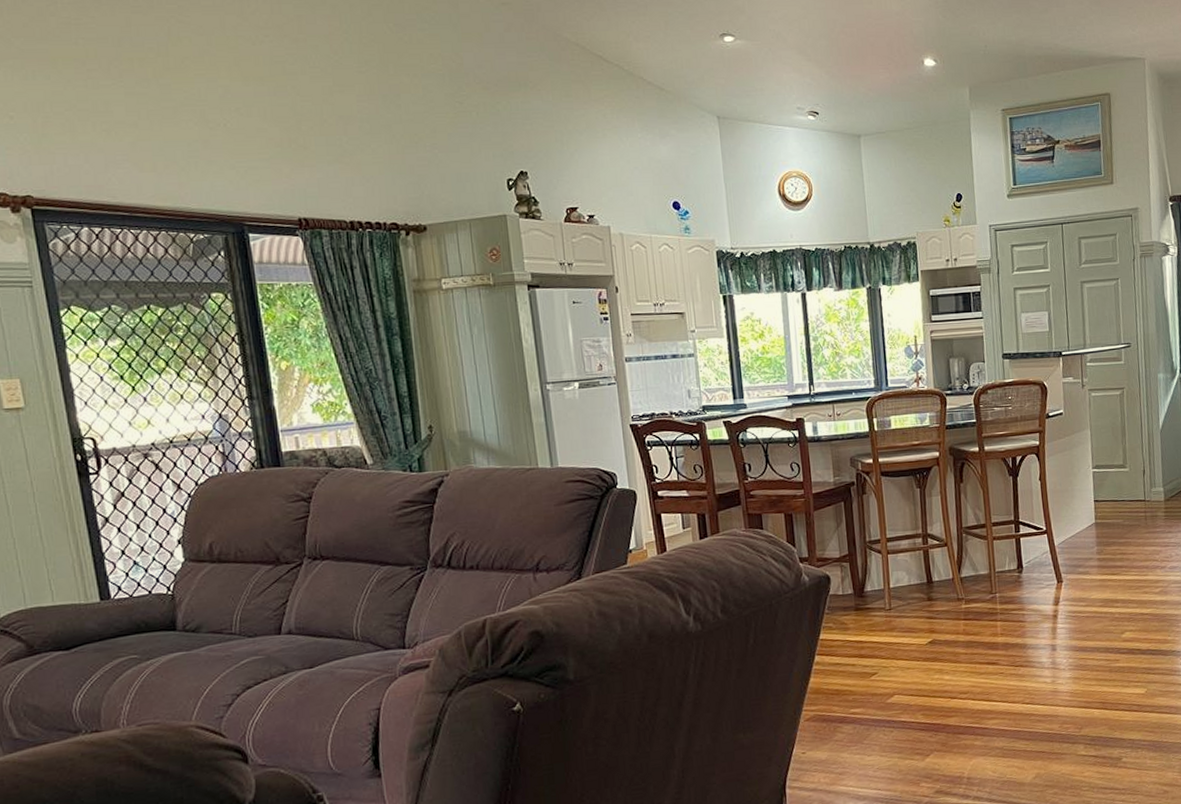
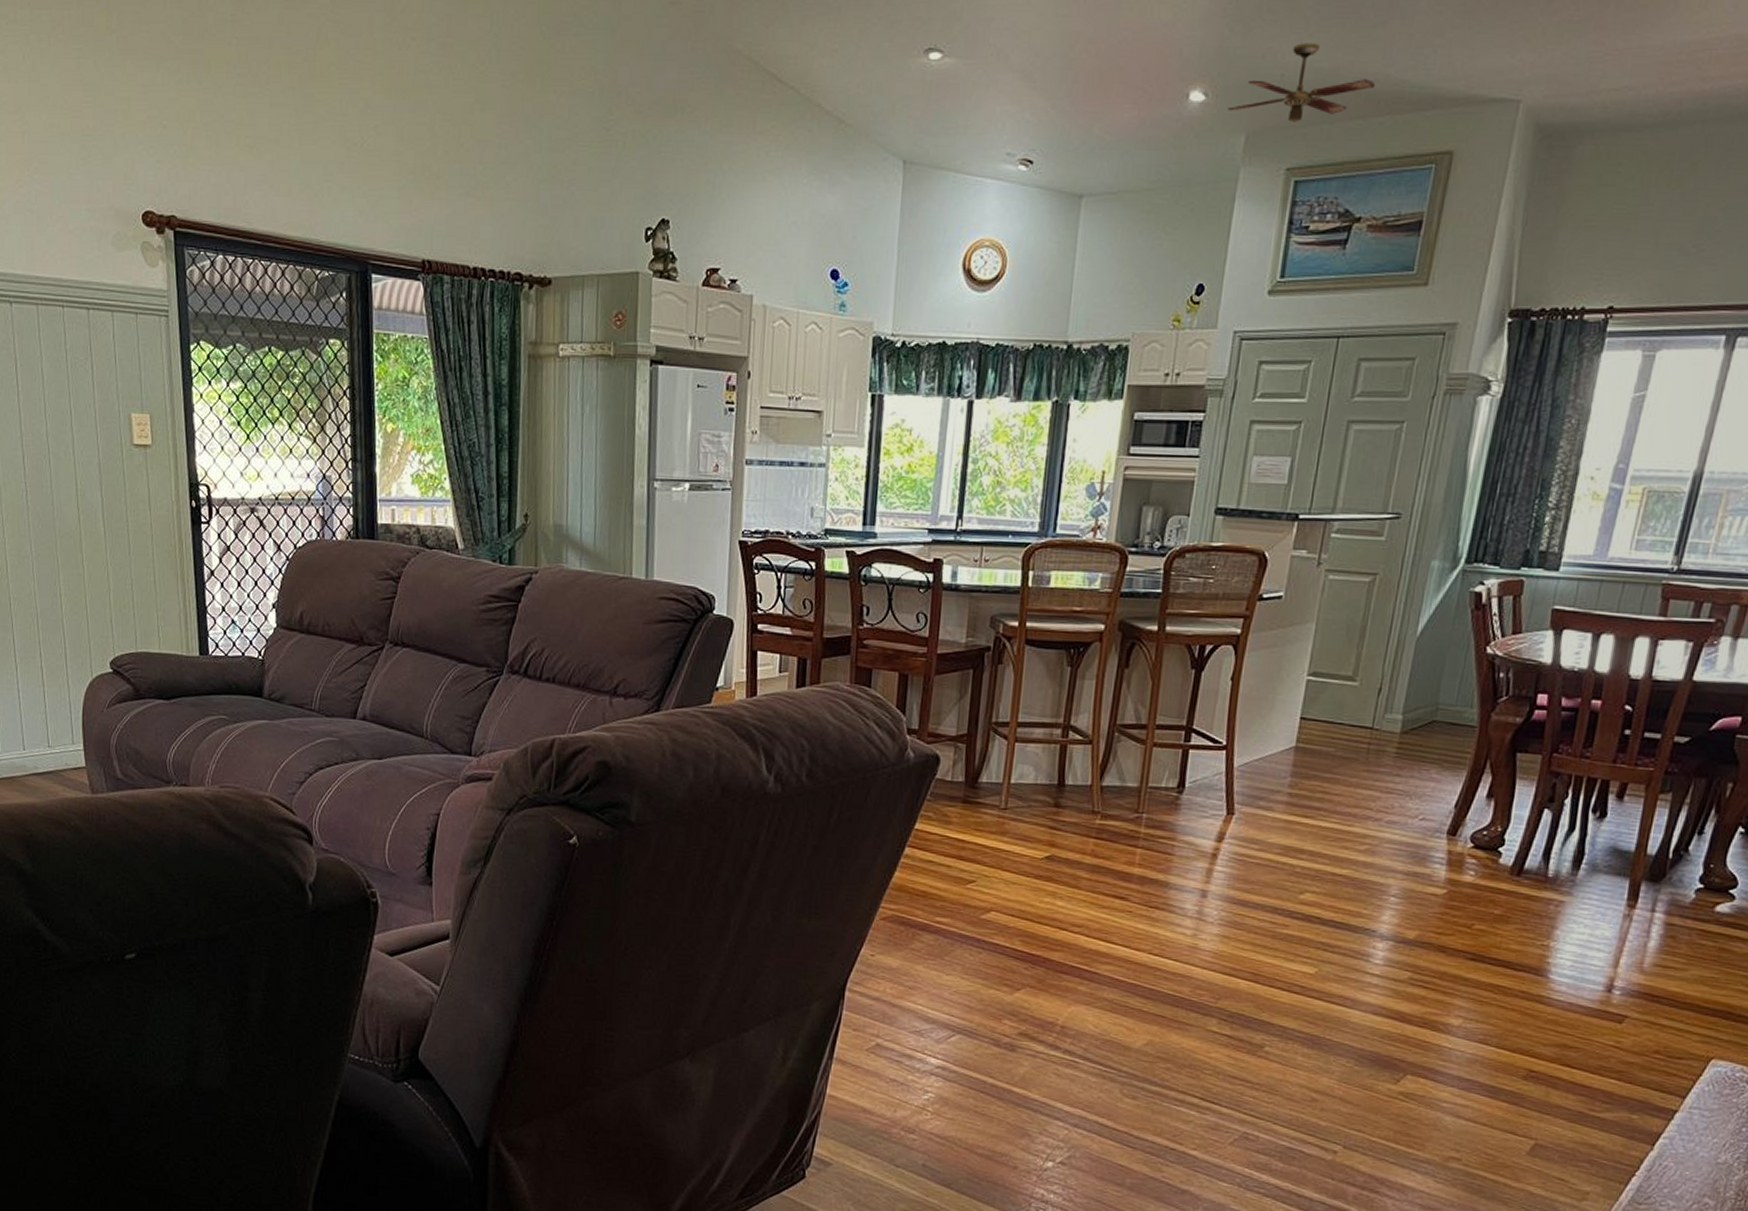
ceiling fan: none [953,24,1050,78] -> present [1228,43,1376,122]

